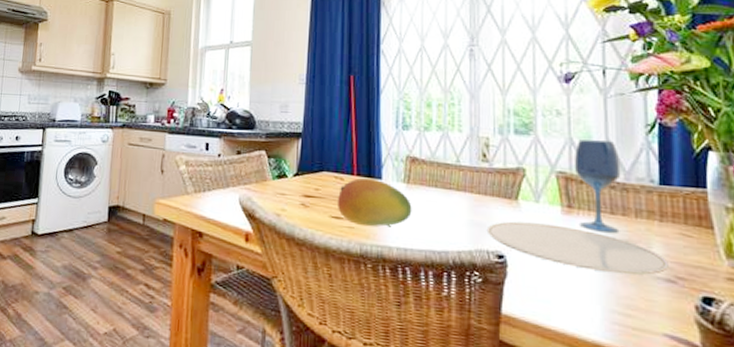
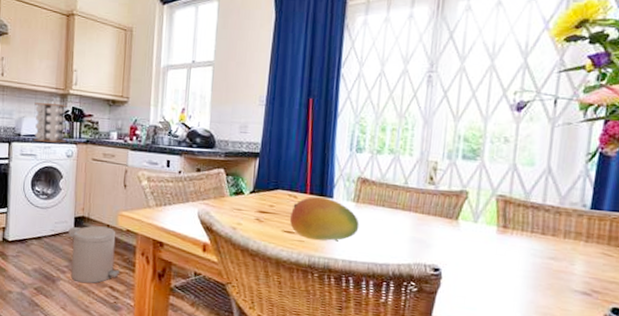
spice rack: none [68,80,104,129] -> present [33,96,68,144]
trash can: none [101,215,156,281] -> present [68,225,120,284]
plate: present [486,221,669,275] -> none [426,239,587,288]
wineglass: present [574,139,621,234] -> none [511,166,558,252]

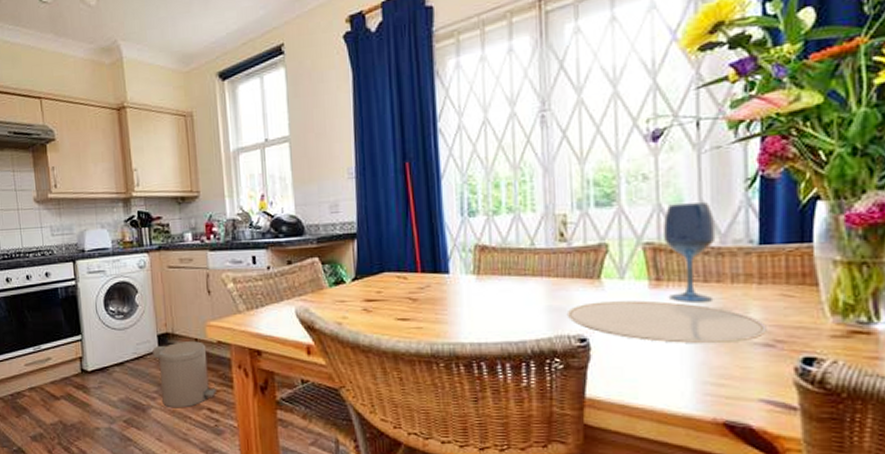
spice rack: present [33,96,68,144] -> none [95,203,136,256]
fruit: present [289,196,359,241] -> none [401,273,484,325]
plate: none [426,239,587,288] -> present [566,300,767,344]
wineglass: none [511,166,558,252] -> present [662,202,716,304]

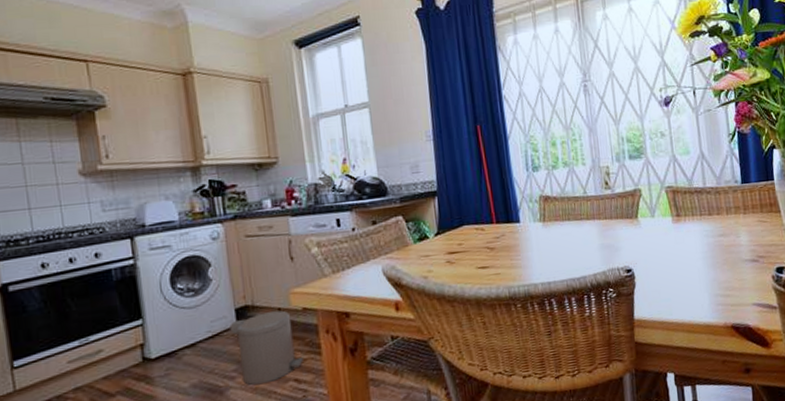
plate: present [566,300,767,344] -> none [615,233,753,266]
wineglass: present [662,202,716,304] -> none [677,153,717,233]

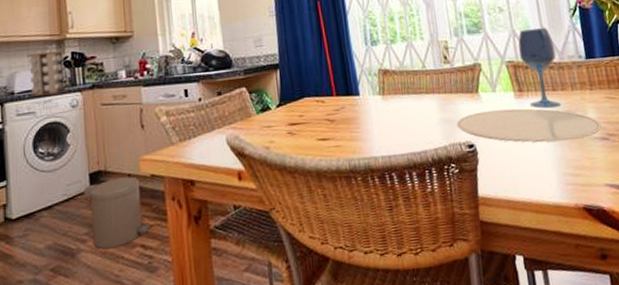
spice rack: none [158,172,208,230] -> present [27,44,69,98]
plate: none [615,233,753,266] -> present [456,108,602,143]
wineglass: none [677,153,717,233] -> present [518,28,562,109]

